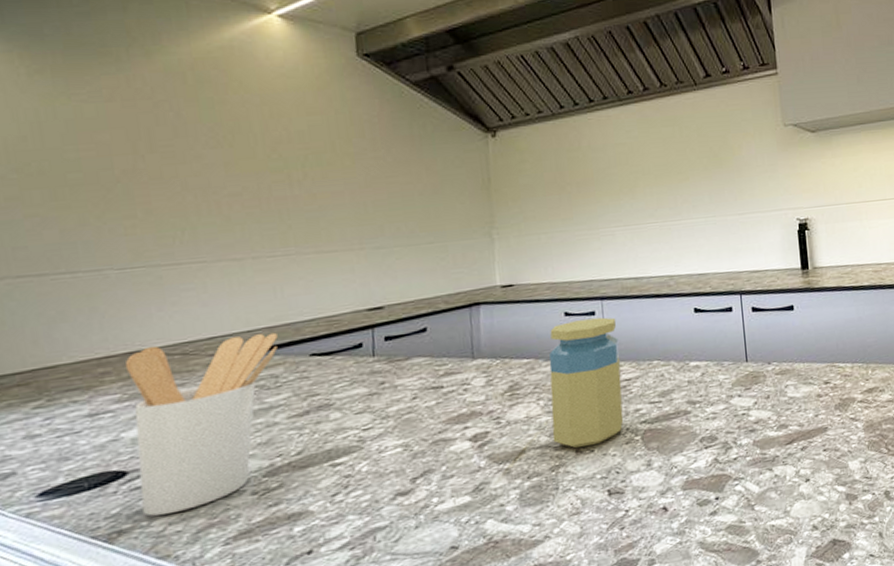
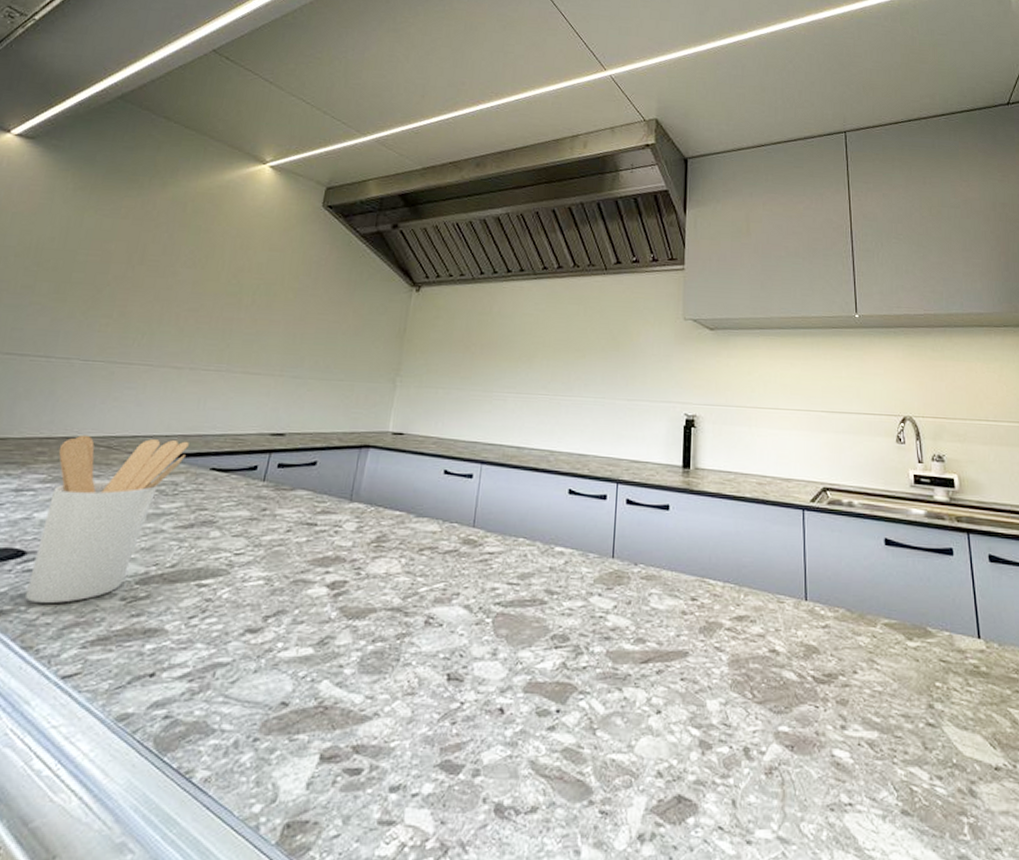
jar: present [549,317,624,449] -> none [405,480,492,619]

